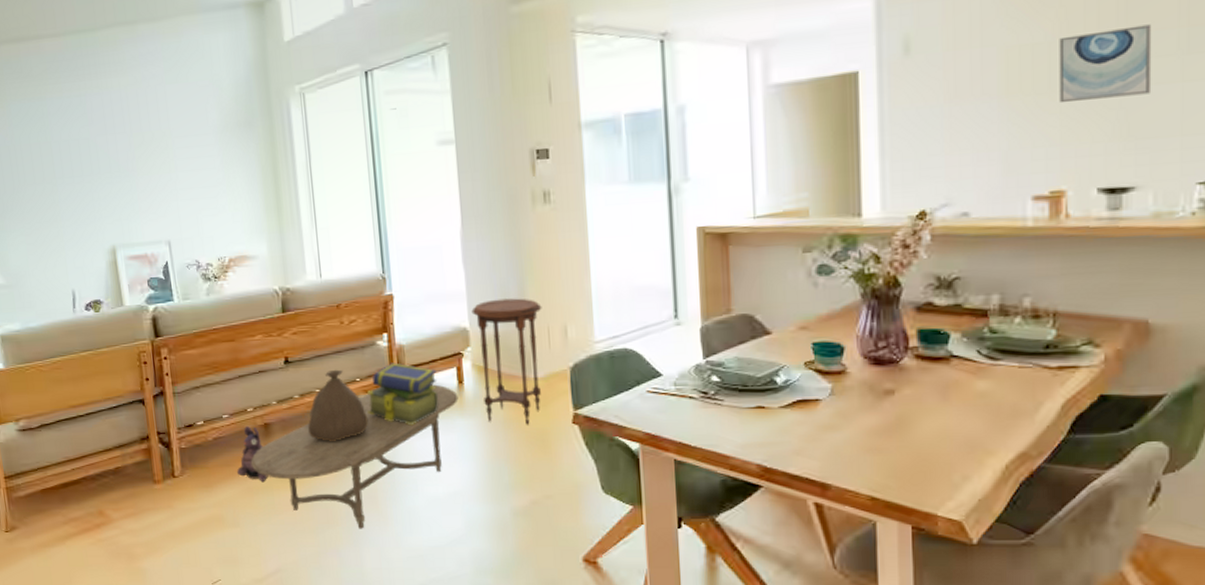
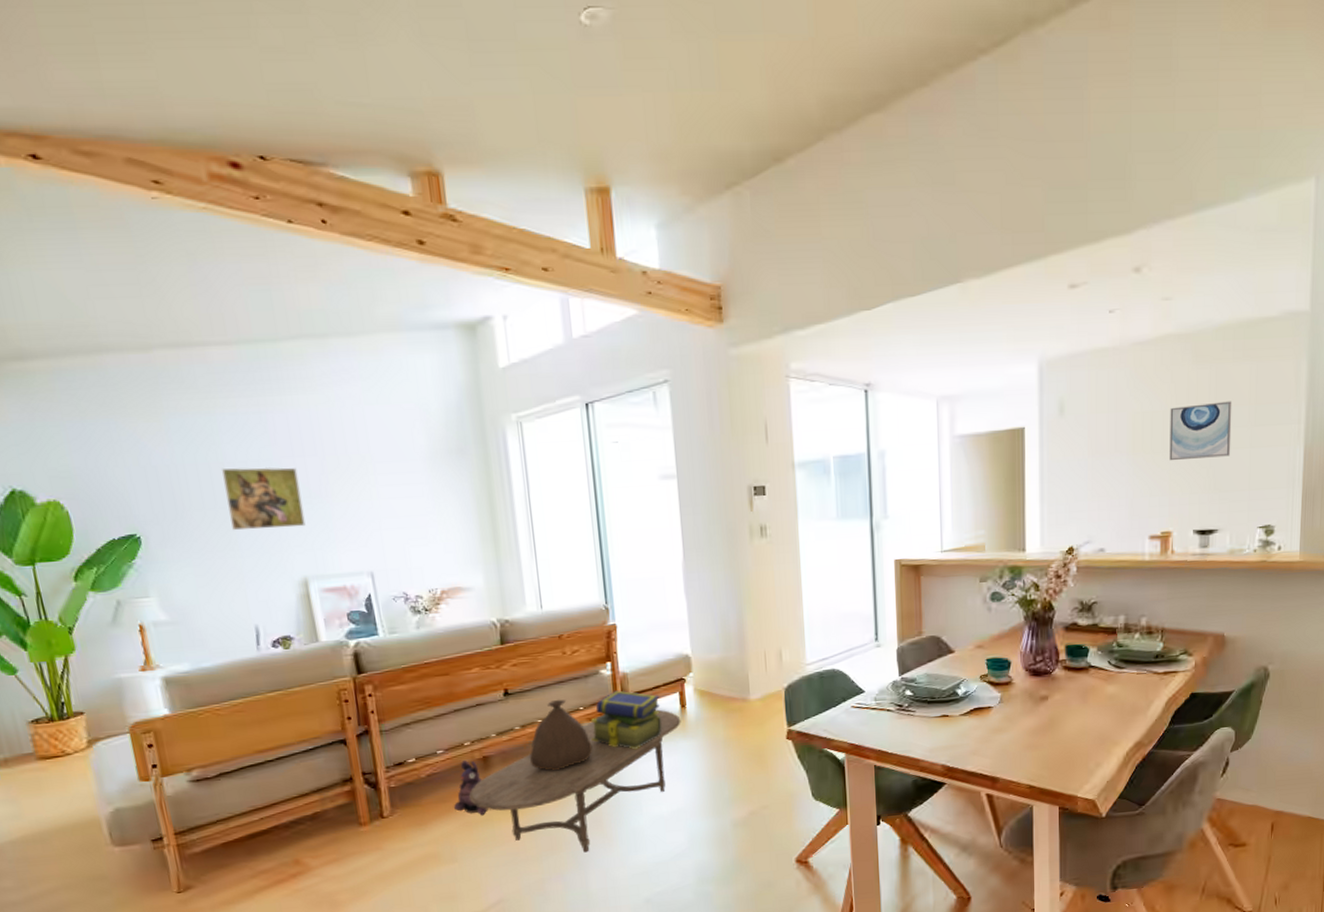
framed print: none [50,144,115,204] -> present [222,467,306,531]
side table: present [471,298,542,425] -> none [693,625,759,743]

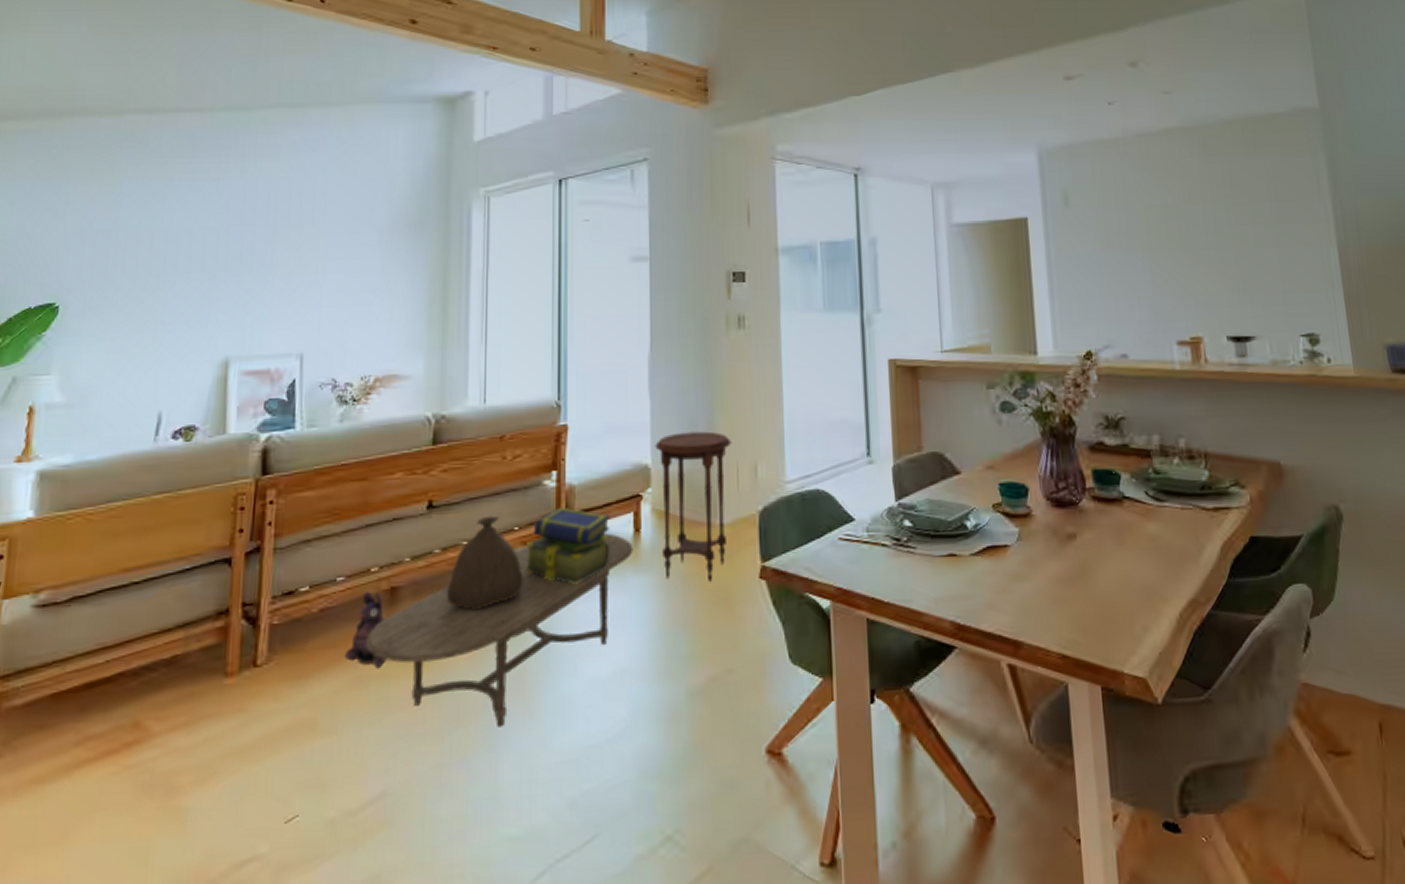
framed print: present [222,467,306,531] -> none [160,235,244,303]
side table: none [693,625,759,743] -> present [655,431,732,582]
wall art: present [1169,401,1232,461] -> none [1184,197,1257,259]

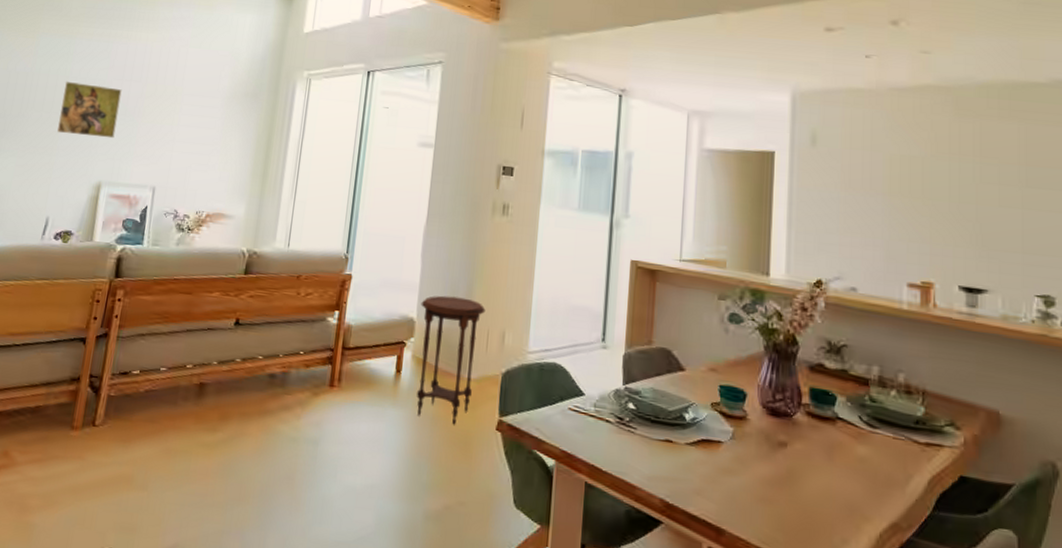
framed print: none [160,235,244,303] -> present [57,82,122,139]
plush toy: present [344,592,386,669] -> none [159,383,193,446]
coffee table: present [365,533,633,727] -> none [176,368,394,512]
bag: present [447,515,524,609] -> none [242,338,303,413]
stack of books: present [524,507,611,586] -> none [304,341,378,408]

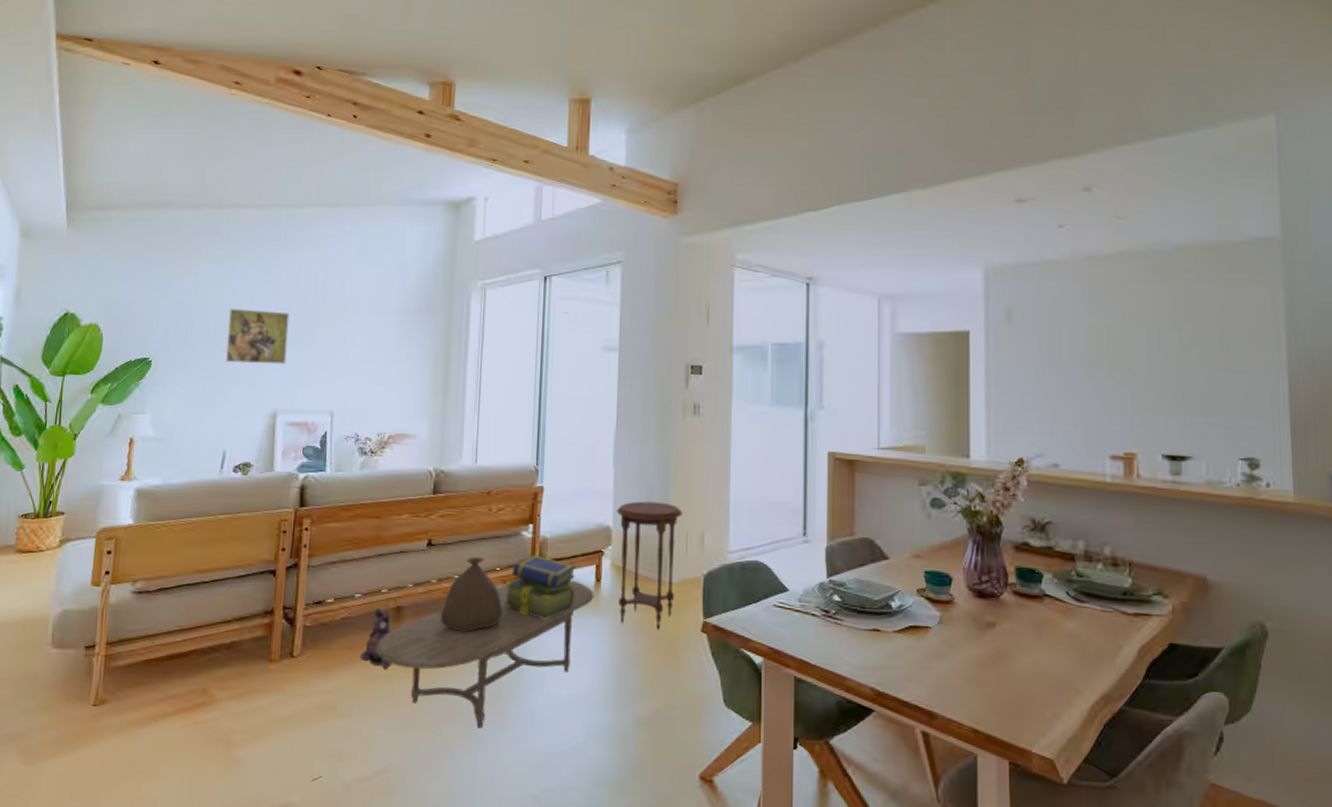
plush toy: none [159,383,193,446] -> present [359,608,392,670]
coffee table: none [176,368,394,512] -> present [375,580,594,729]
bag: none [242,338,303,413] -> present [441,556,503,631]
stack of books: none [304,341,378,408] -> present [503,555,576,621]

